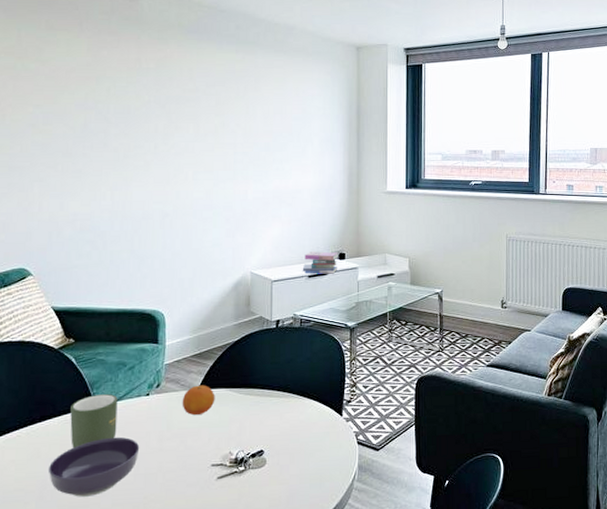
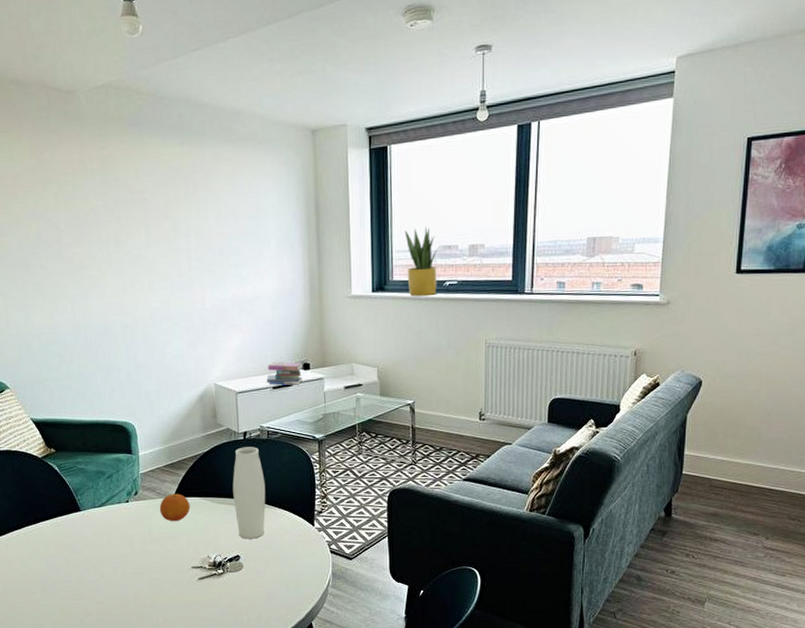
bowl: present [49,437,140,497] -> none [48,539,125,590]
mug: present [70,393,118,448] -> none [59,499,103,548]
vase: none [261,335,295,432] -> present [232,447,266,539]
planter: none [436,133,466,194] -> present [405,226,439,297]

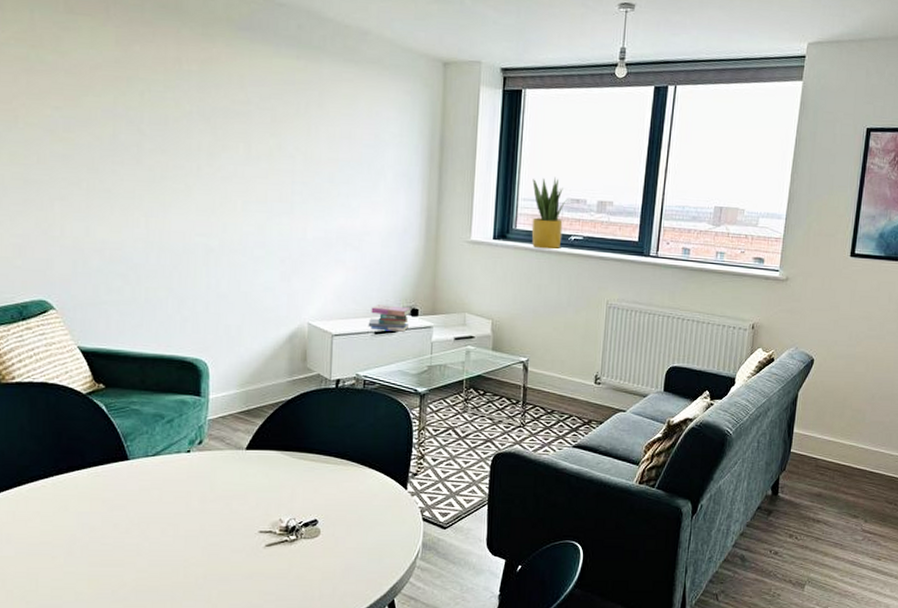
fruit: present [159,493,190,521] -> none [227,445,265,477]
vase: present [232,447,266,539] -> none [316,396,356,501]

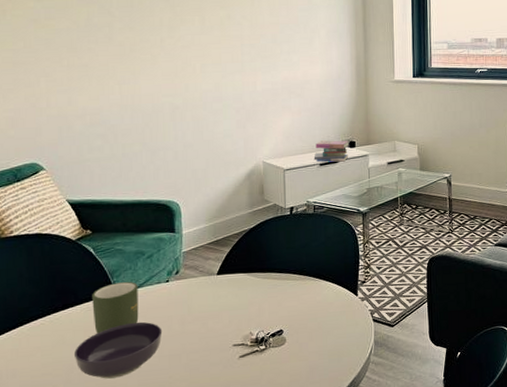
bowl: none [78,494,180,555] -> present [75,321,163,379]
mug: none [101,446,155,503] -> present [92,281,139,334]
planter: present [531,176,567,250] -> none [441,22,471,82]

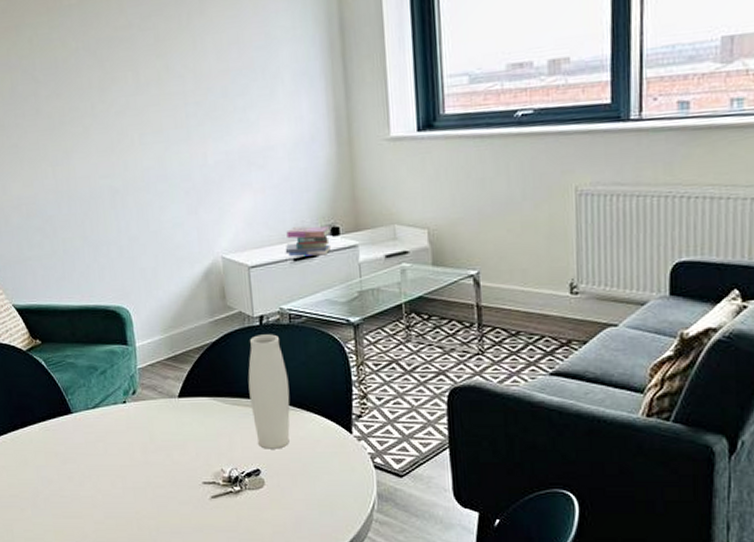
bowl: present [75,321,163,379] -> none [38,447,125,507]
mug: present [92,281,139,334] -> none [48,399,98,457]
vase: none [278,221,311,313] -> present [248,334,290,449]

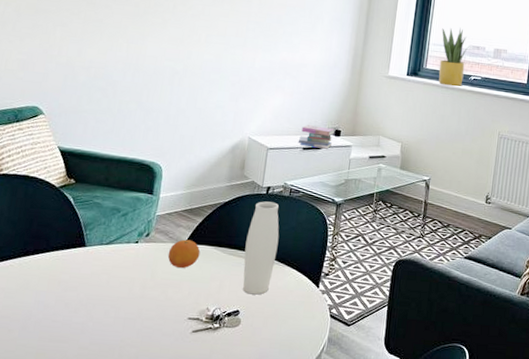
fruit: none [161,392,199,426] -> present [167,239,201,268]
planter: none [458,39,506,135] -> present [438,27,469,87]

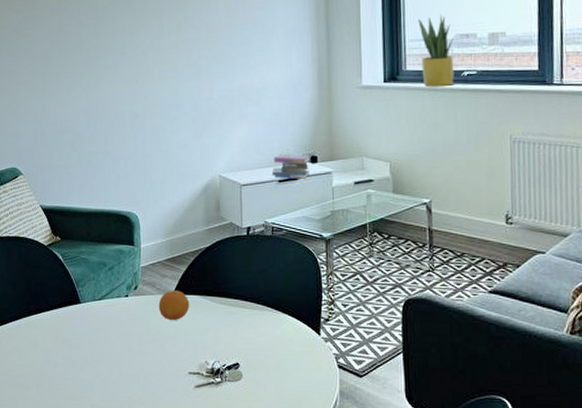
vase: present [243,201,280,295] -> none [234,243,269,346]

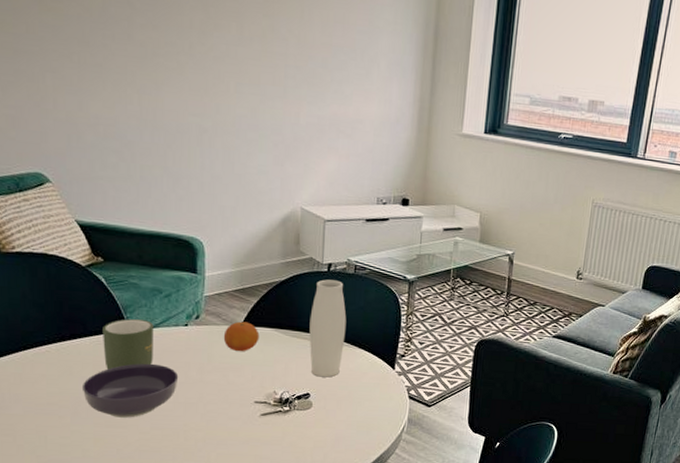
bowl: none [45,334,122,390] -> present [83,363,179,418]
mug: none [60,291,101,342] -> present [103,318,154,370]
vase: none [234,243,269,346] -> present [309,279,347,378]
books: present [272,154,310,179] -> none [359,193,401,221]
planter: present [418,14,455,88] -> none [522,73,558,147]

